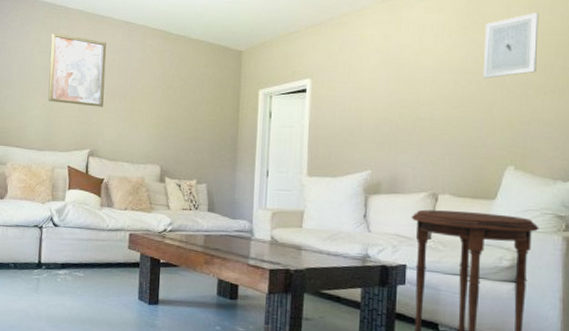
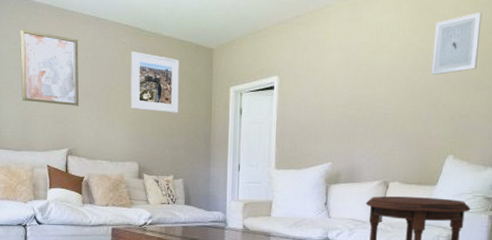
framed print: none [155,54,207,116] -> present [130,51,179,113]

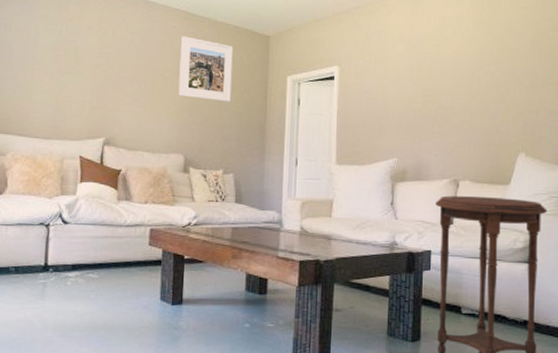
wall art: present [20,29,79,106] -> none [56,9,124,92]
wall art: present [431,12,482,75] -> none [497,9,544,70]

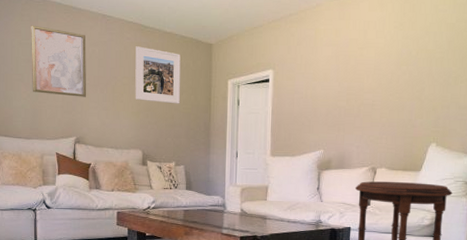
wall art: none [56,9,124,92] -> present [31,25,86,97]

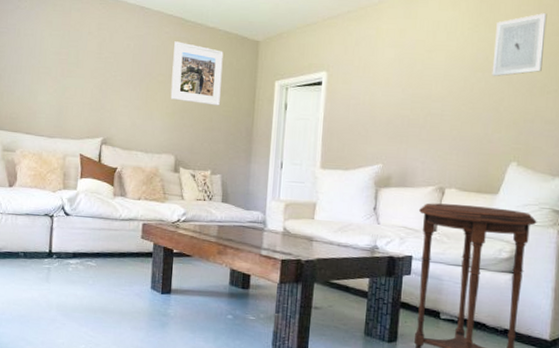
wall art: present [31,25,86,97] -> none [59,15,121,95]
wall art: none [414,12,461,69] -> present [491,13,547,76]

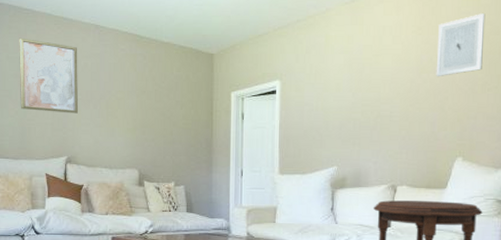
wall art: none [59,15,121,95] -> present [19,38,78,114]
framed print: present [170,41,224,106] -> none [130,58,179,119]

